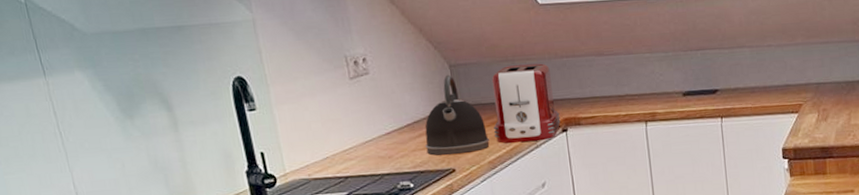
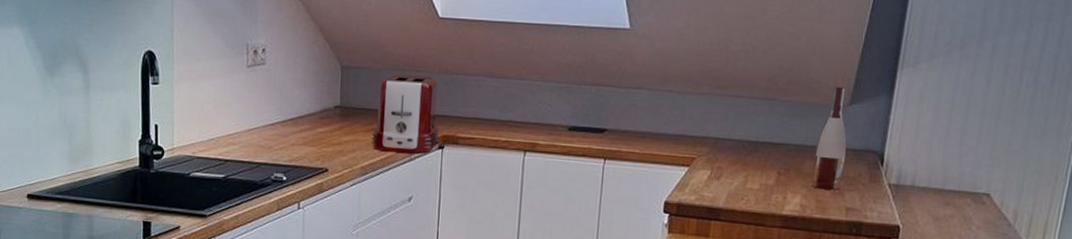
kettle: present [425,74,490,156] -> none [304,75,366,156]

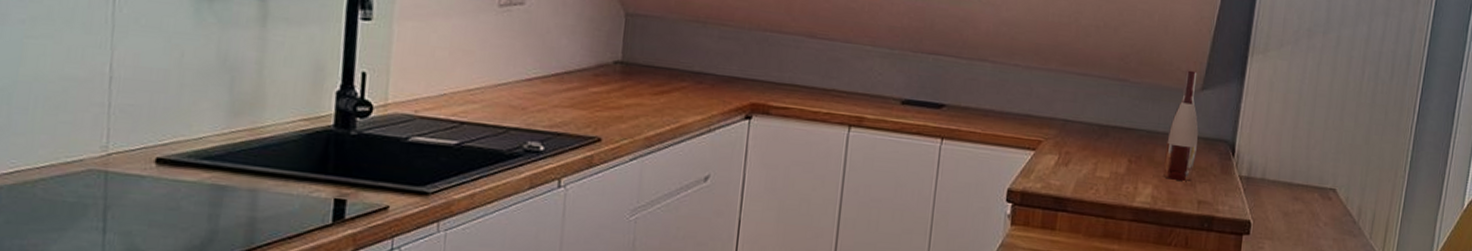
toaster: present [372,75,439,155] -> none [660,28,747,125]

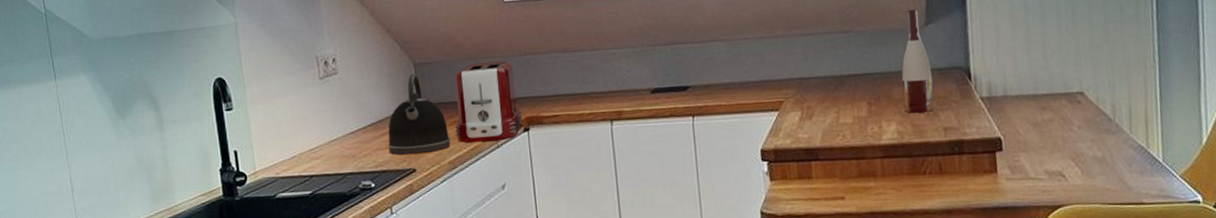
kettle: none [570,24,653,123] -> present [387,73,451,156]
toaster: none [660,28,747,125] -> present [454,61,523,144]

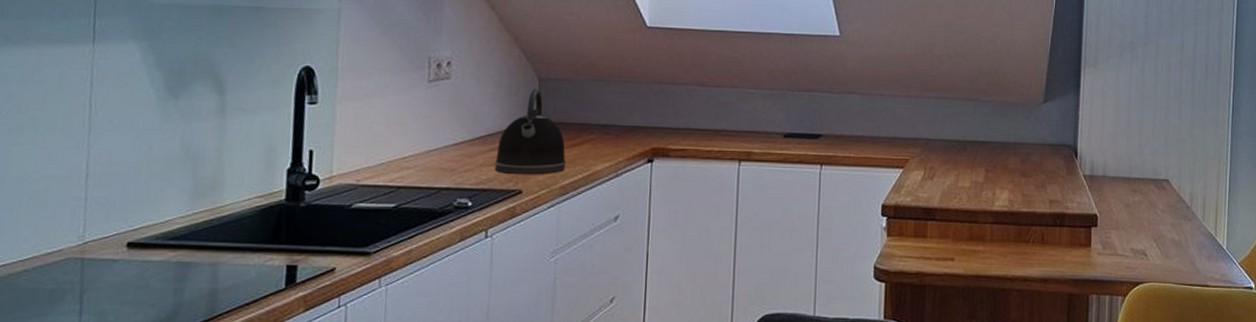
toaster: present [454,61,523,144] -> none [573,86,648,170]
wine bottle: present [900,9,934,113] -> none [1017,86,1045,184]

